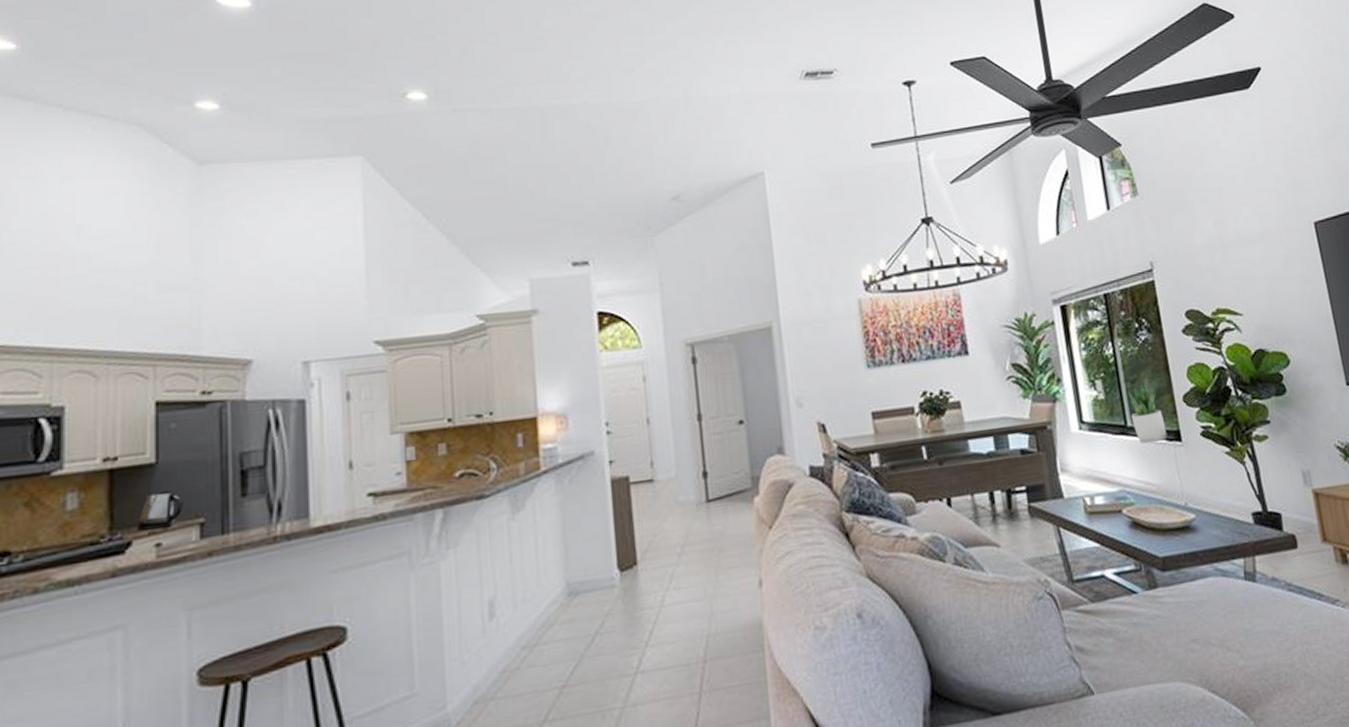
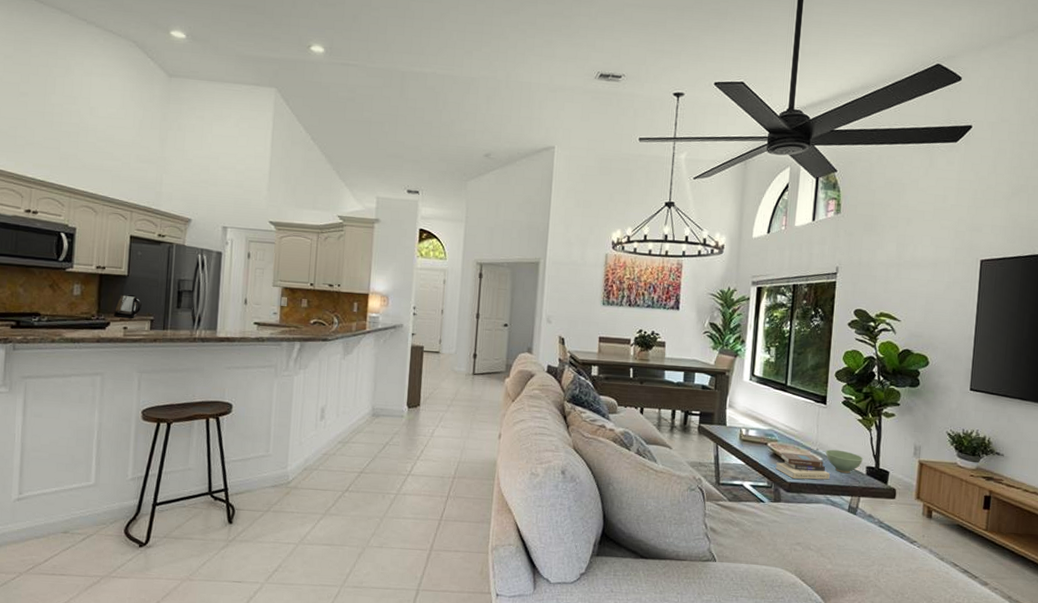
planter: present [1128,383,1168,444] -> none [791,356,817,402]
books: none [1138,513,1211,551] -> present [775,452,830,480]
bowl: none [1196,497,1246,529] -> present [825,449,864,474]

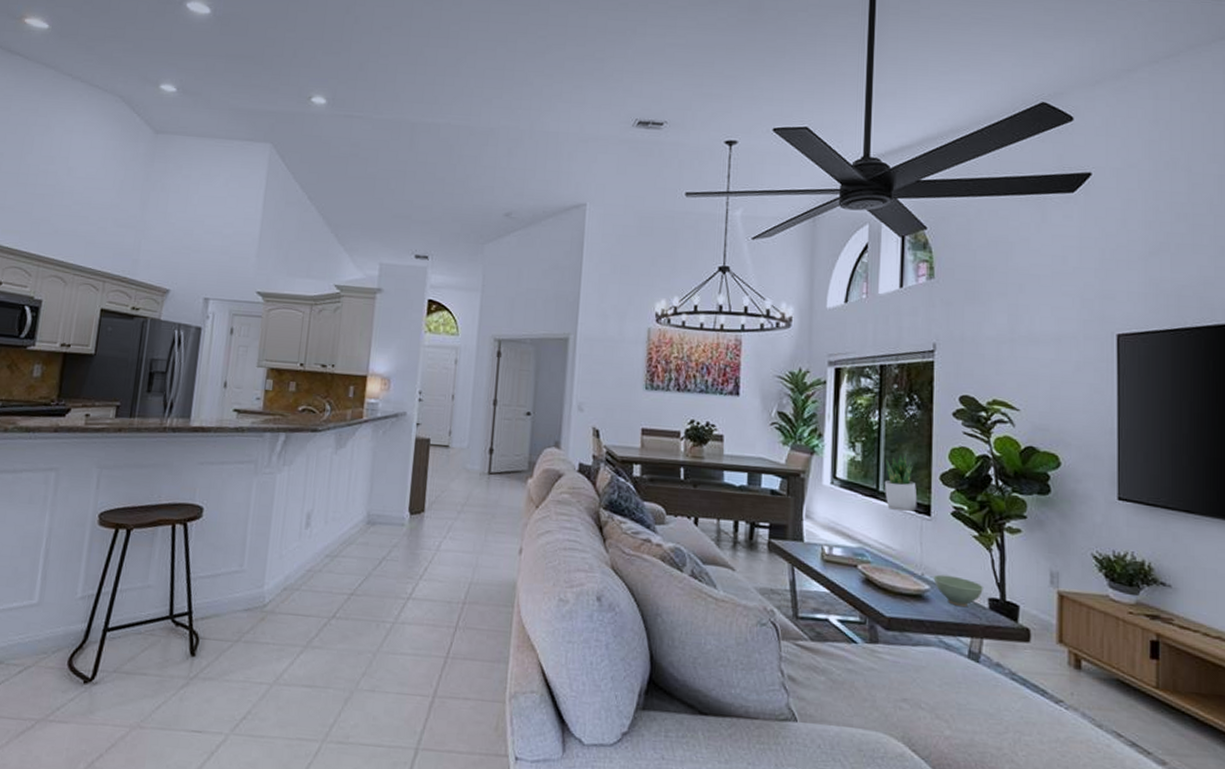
kettle: present [113,294,142,319] -> none [75,375,108,405]
books: present [775,452,830,480] -> none [869,577,941,615]
planter: none [791,356,817,402] -> present [884,454,918,512]

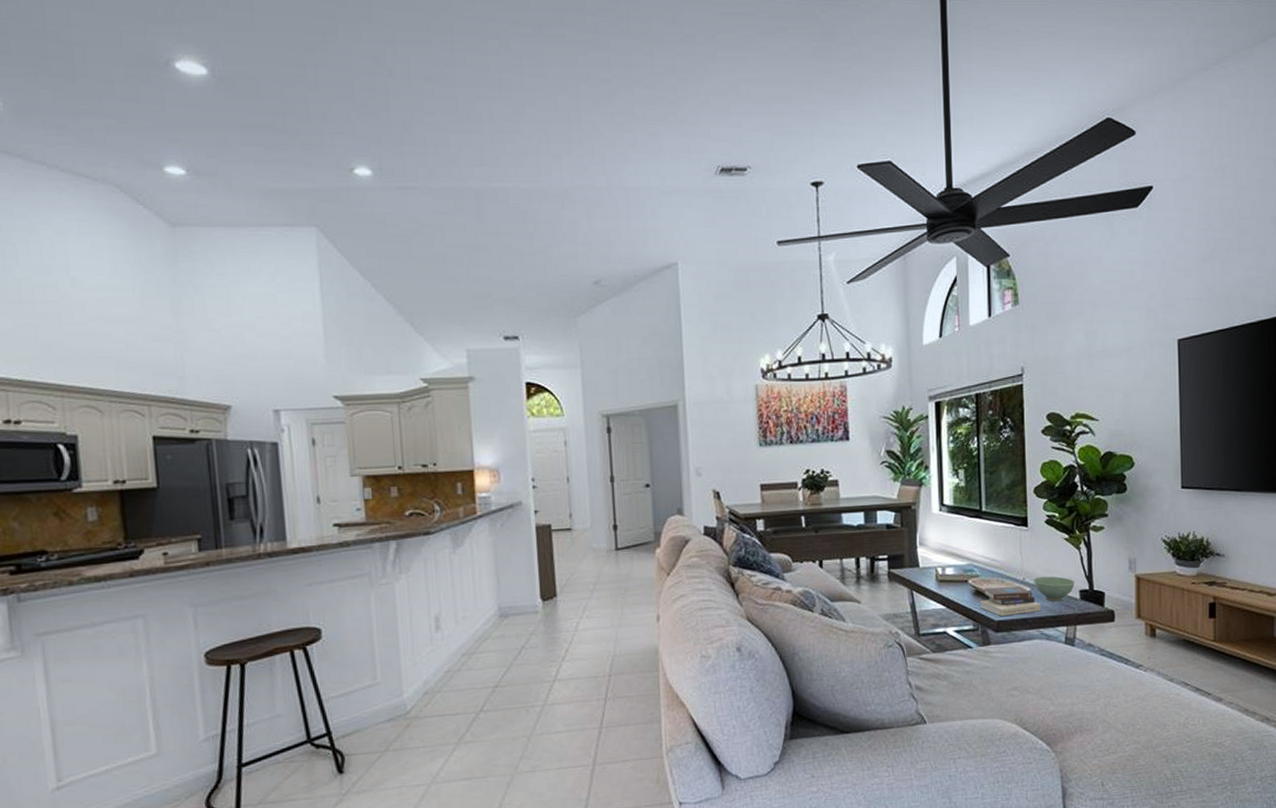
books: none [869,577,941,615] -> present [979,586,1041,616]
planter: present [884,454,918,512] -> none [986,475,1016,527]

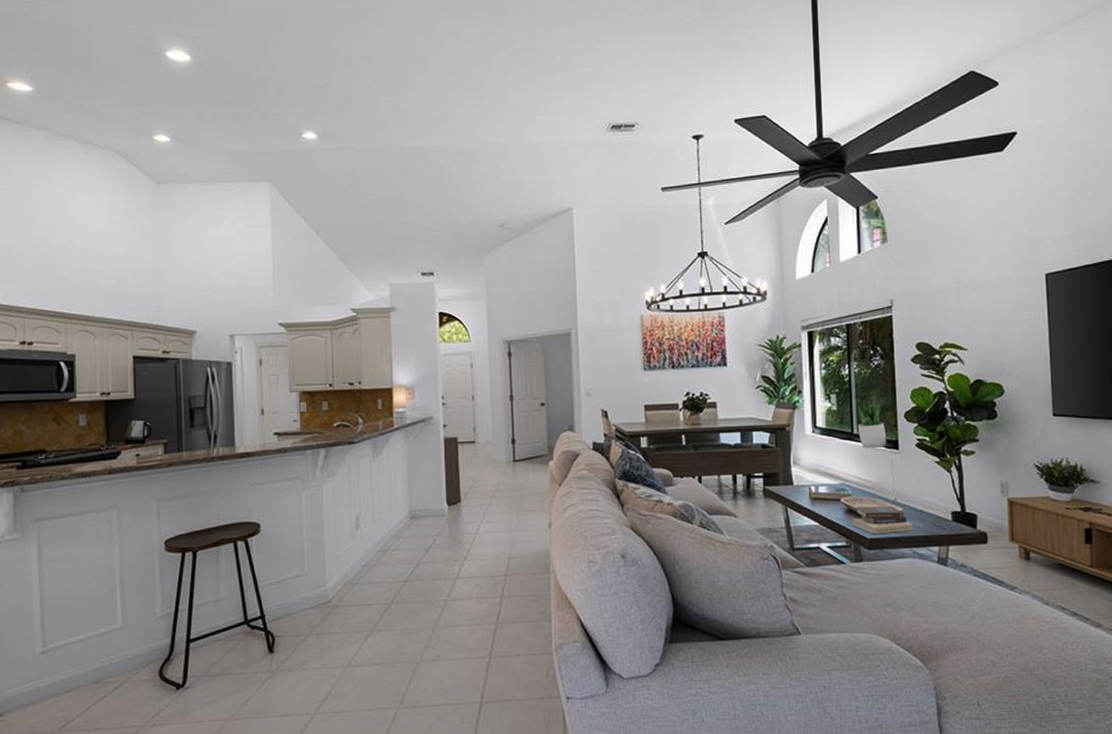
kettle: none [146,510,183,543] -> present [124,418,153,445]
planter: none [986,475,1016,527] -> present [857,400,887,449]
bowl: present [1033,576,1076,602] -> none [904,497,948,522]

